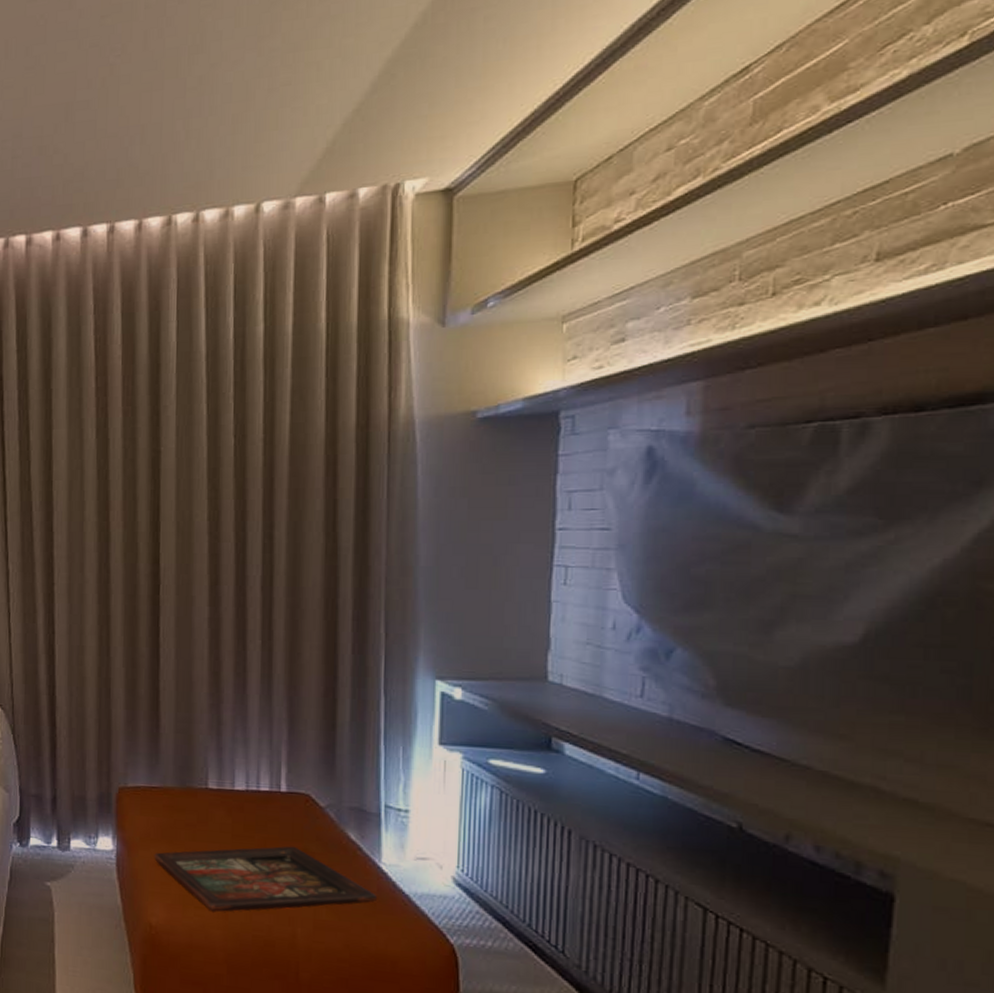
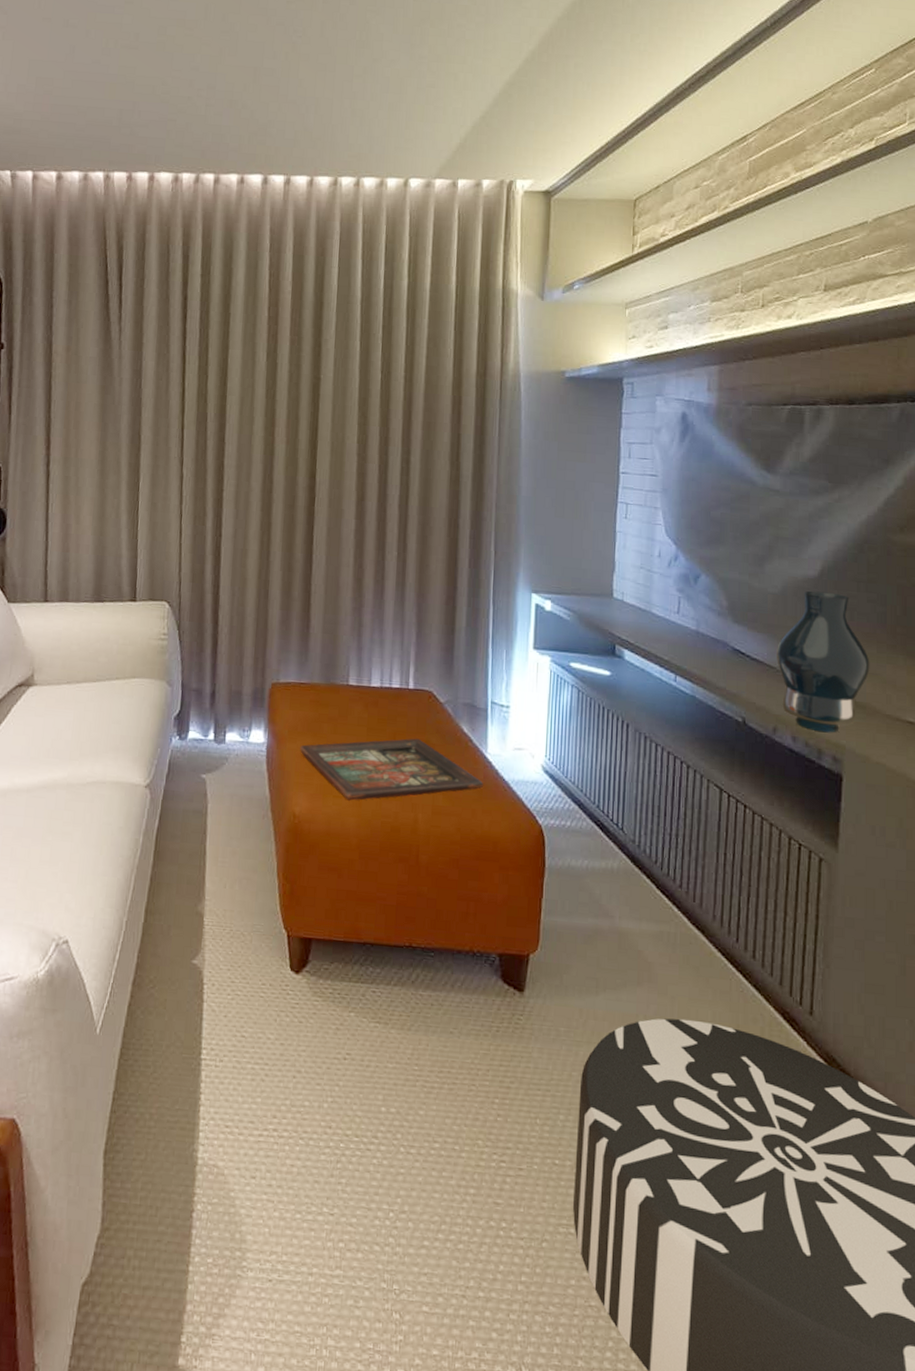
vase: none [791,661,943,842] -> present [777,590,870,733]

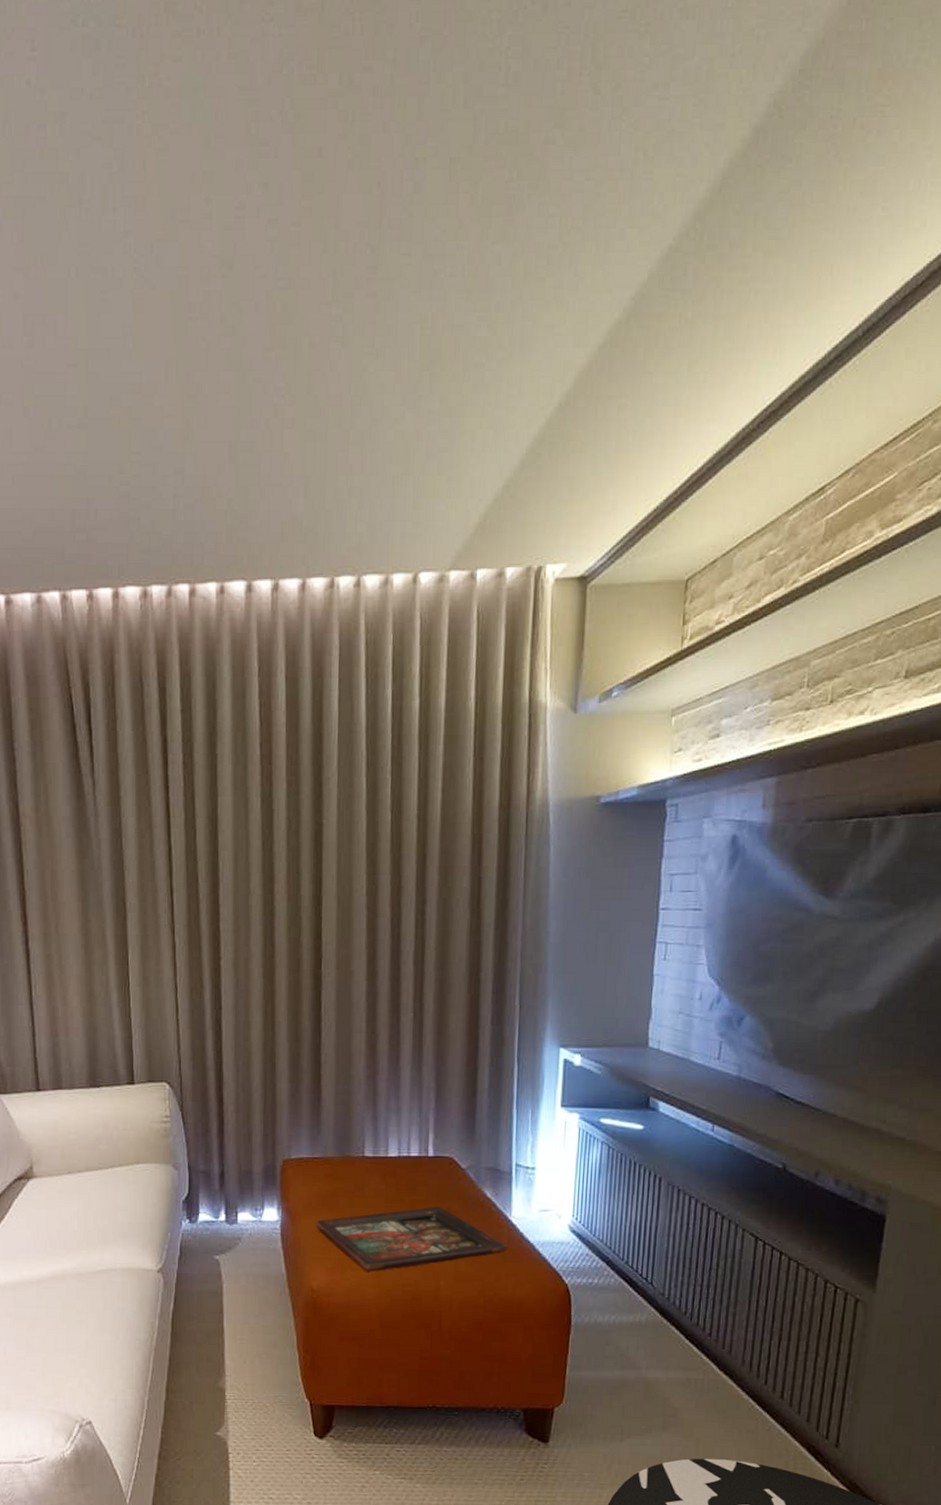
vase: present [777,590,870,733] -> none [823,1025,925,1174]

